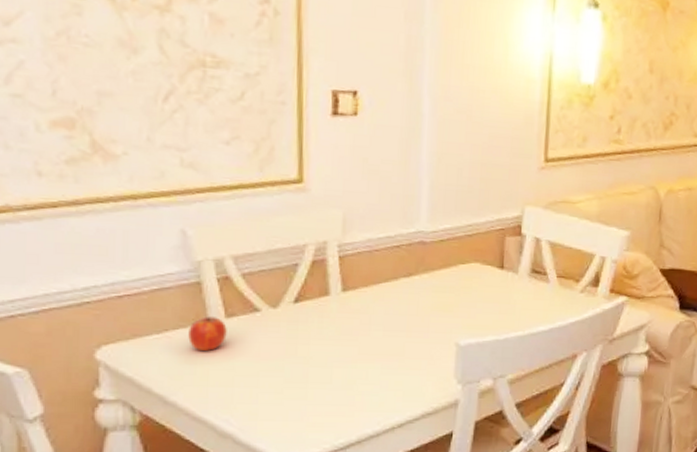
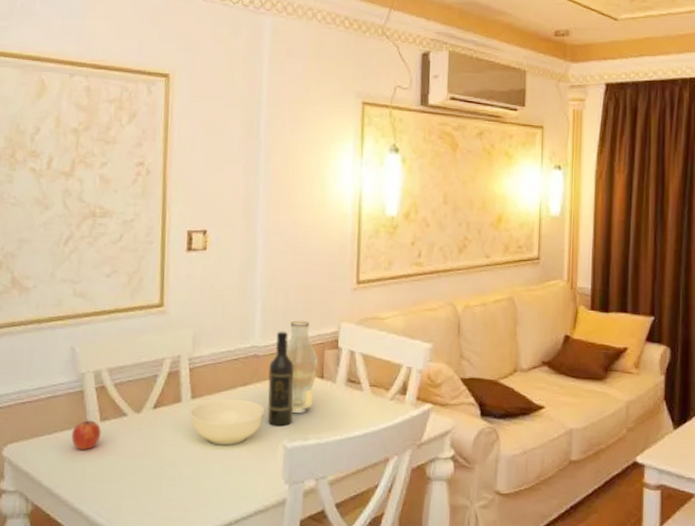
bowl: none [341,291,434,344] -> present [190,398,265,446]
wine bottle: none [435,214,469,322] -> present [267,331,294,427]
vase: none [459,202,498,307] -> present [287,320,318,413]

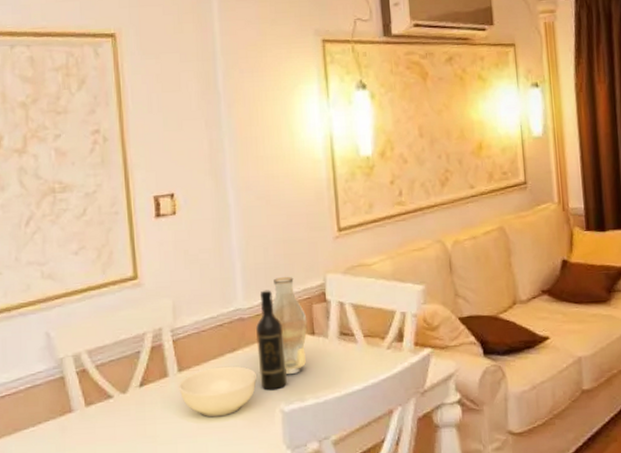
fruit: present [71,420,101,450] -> none [57,406,88,439]

